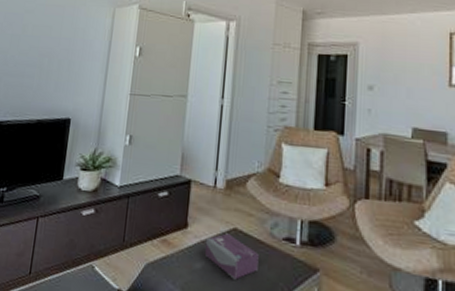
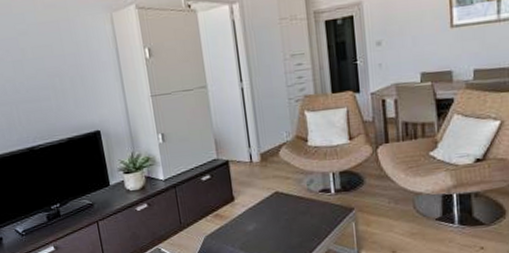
tissue box: present [204,233,259,280] -> none [252,197,302,232]

